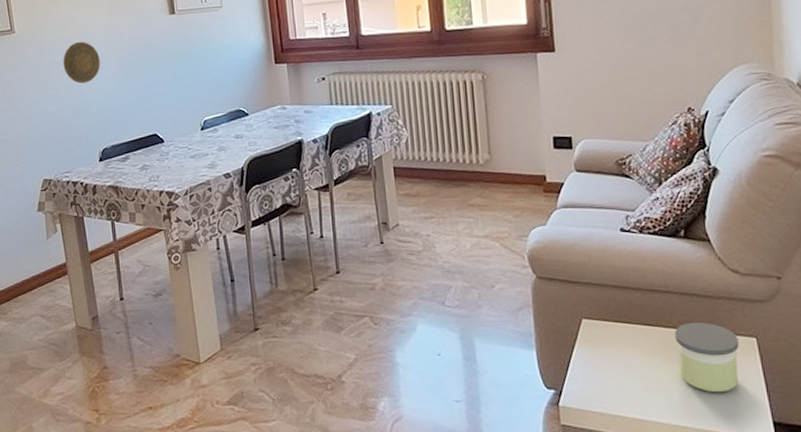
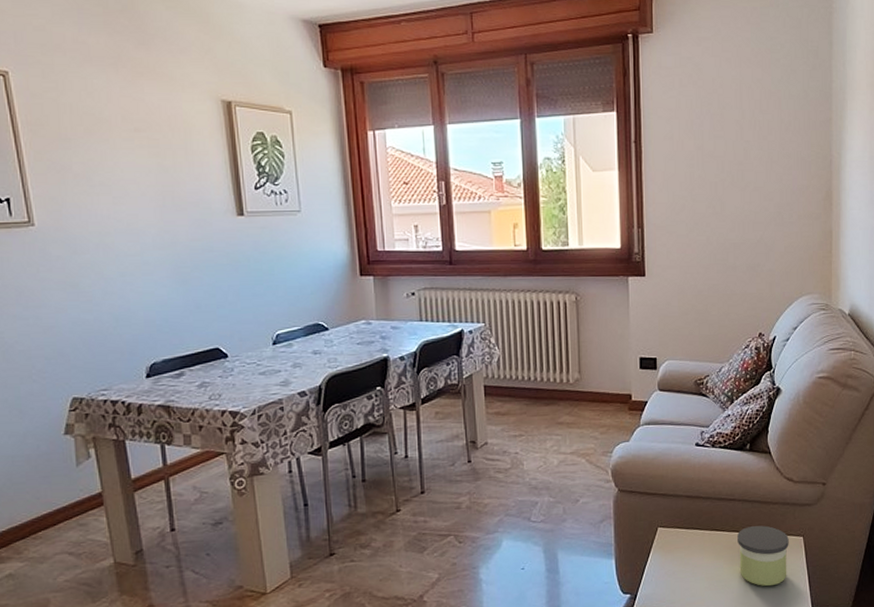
decorative plate: present [63,41,100,84] -> none [100,240,149,289]

